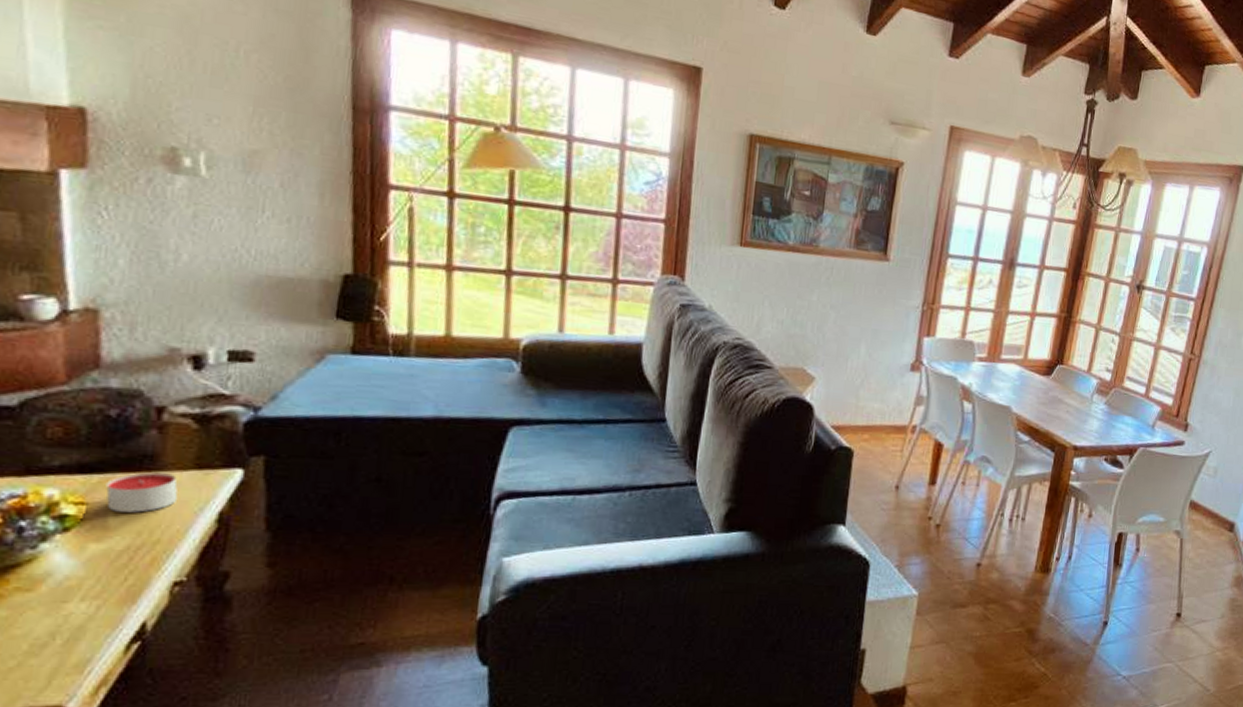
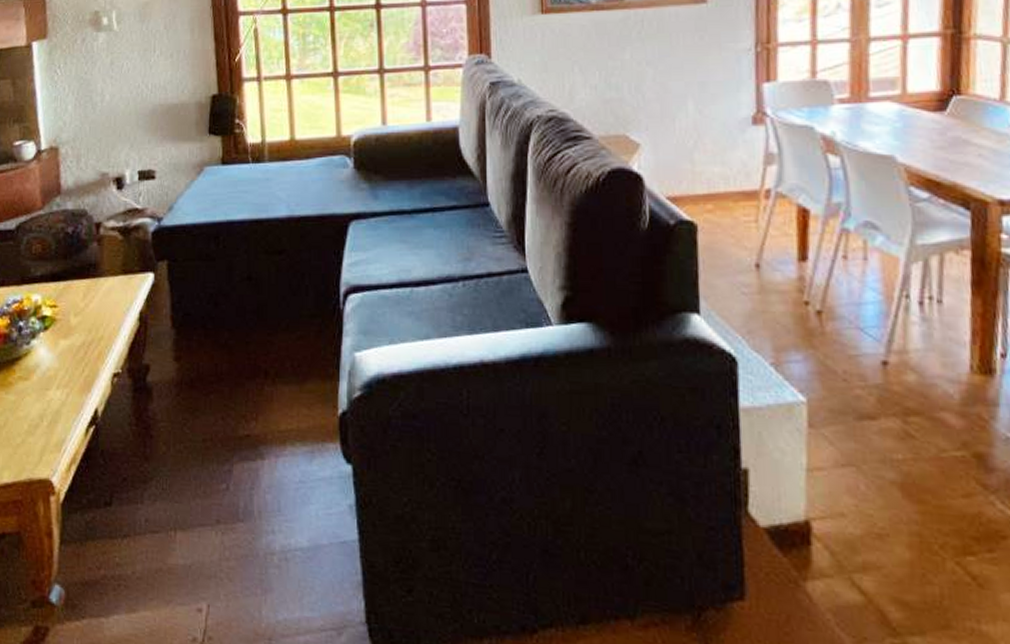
candle: present [106,472,178,513] -> none [68,279,113,313]

